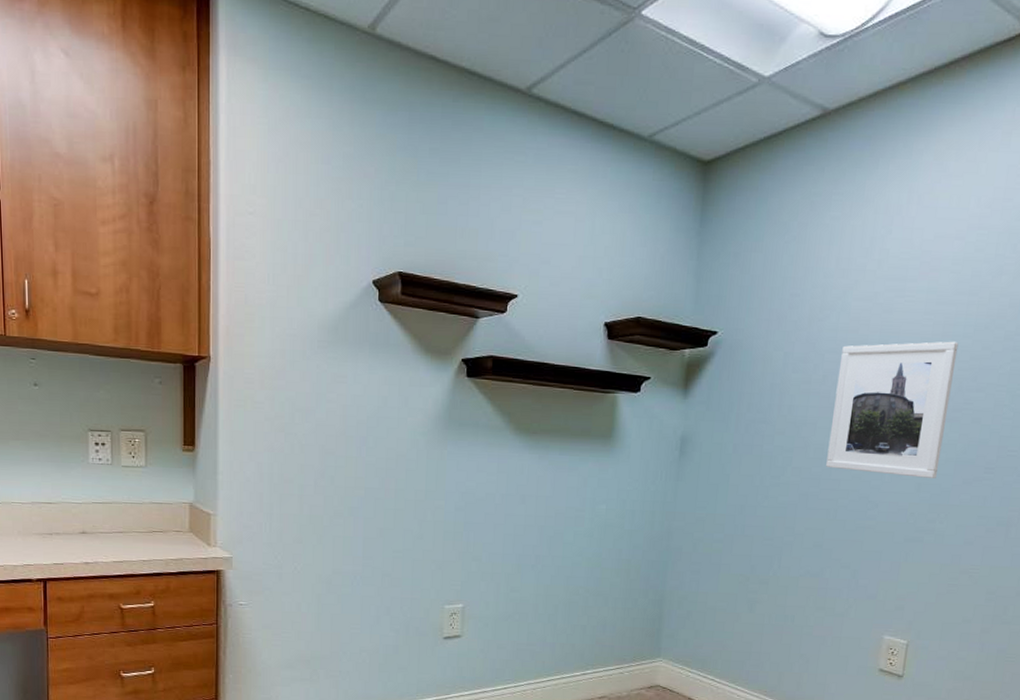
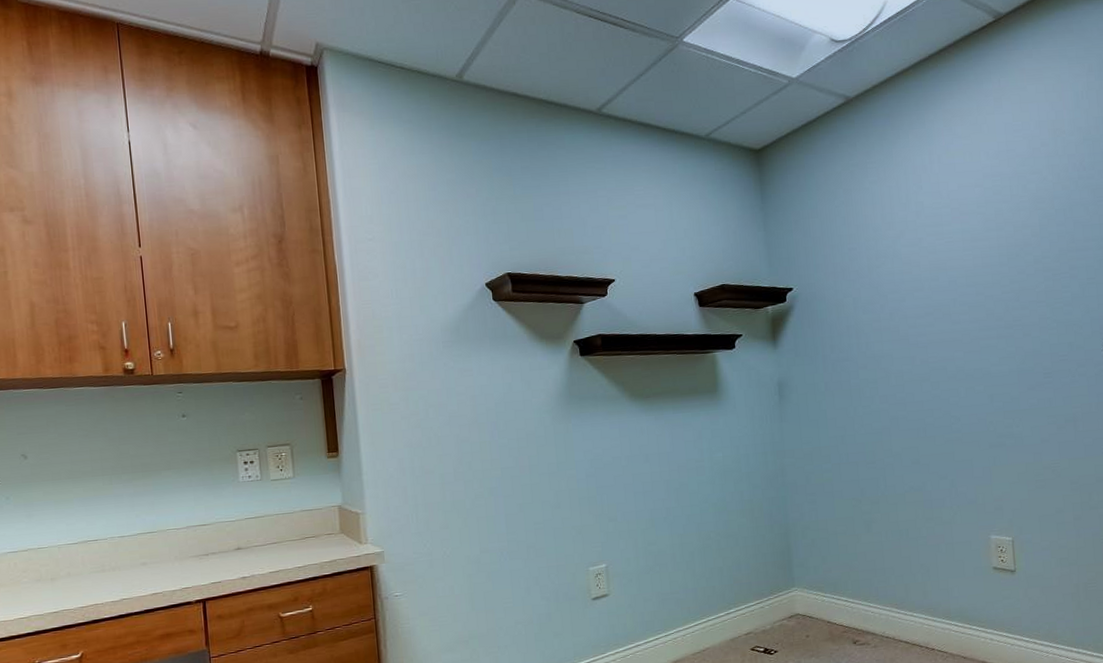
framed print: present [826,341,959,478] -> none [901,270,1005,392]

